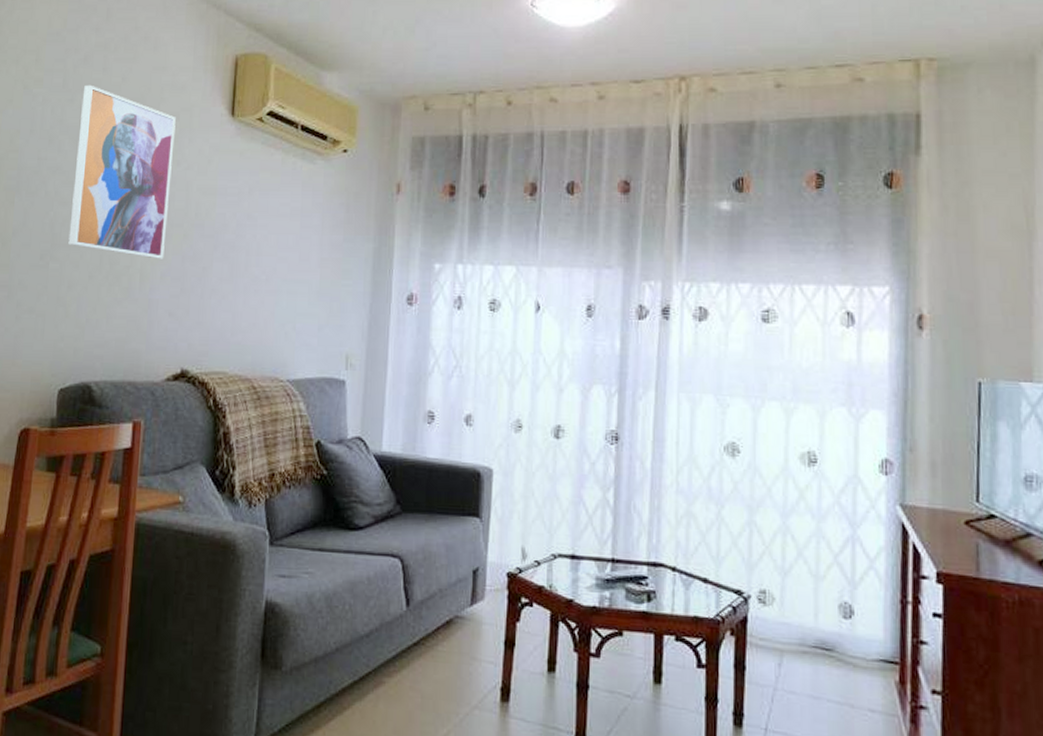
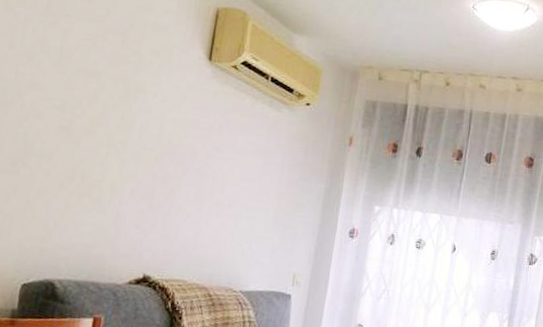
wall art: present [68,84,176,259] -> none [41,12,156,178]

